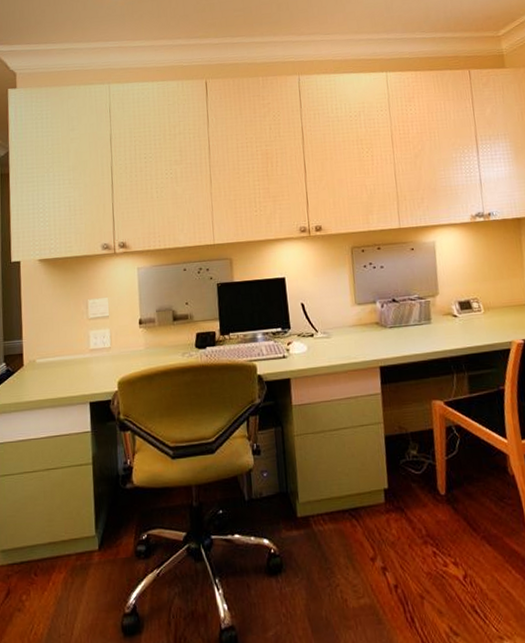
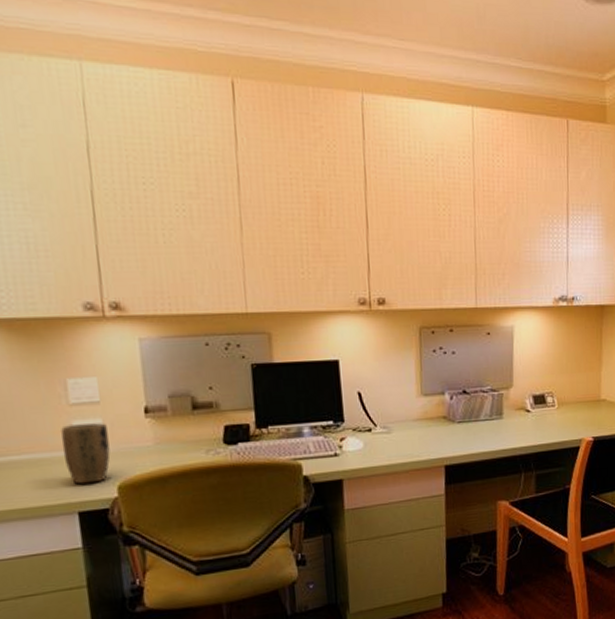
plant pot: none [82,332,114,380] -> present [61,423,110,485]

